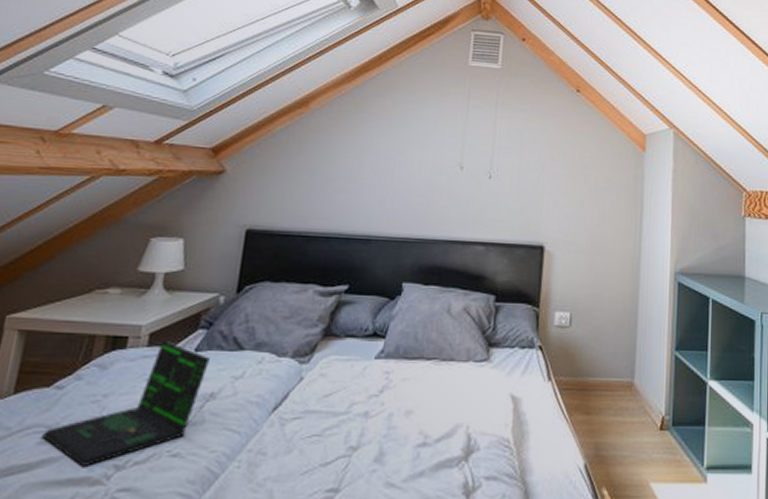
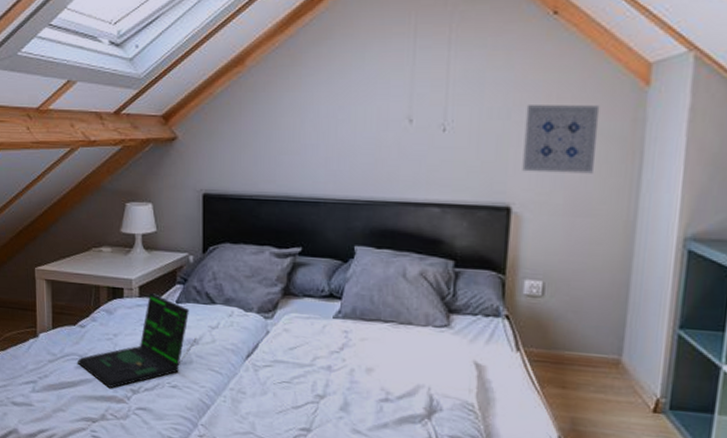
wall art: none [553,160,612,219] -> present [522,105,600,174]

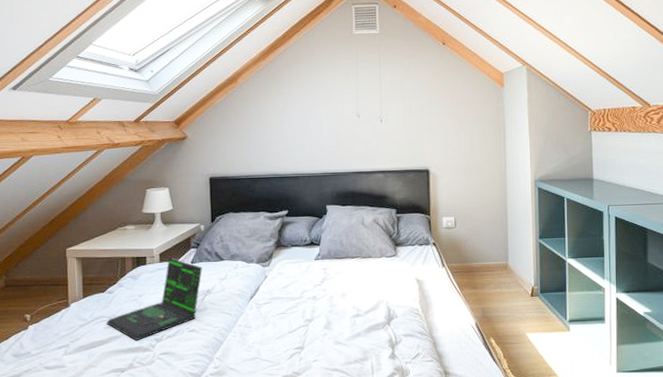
wall art: present [522,105,600,174] -> none [432,100,478,145]

